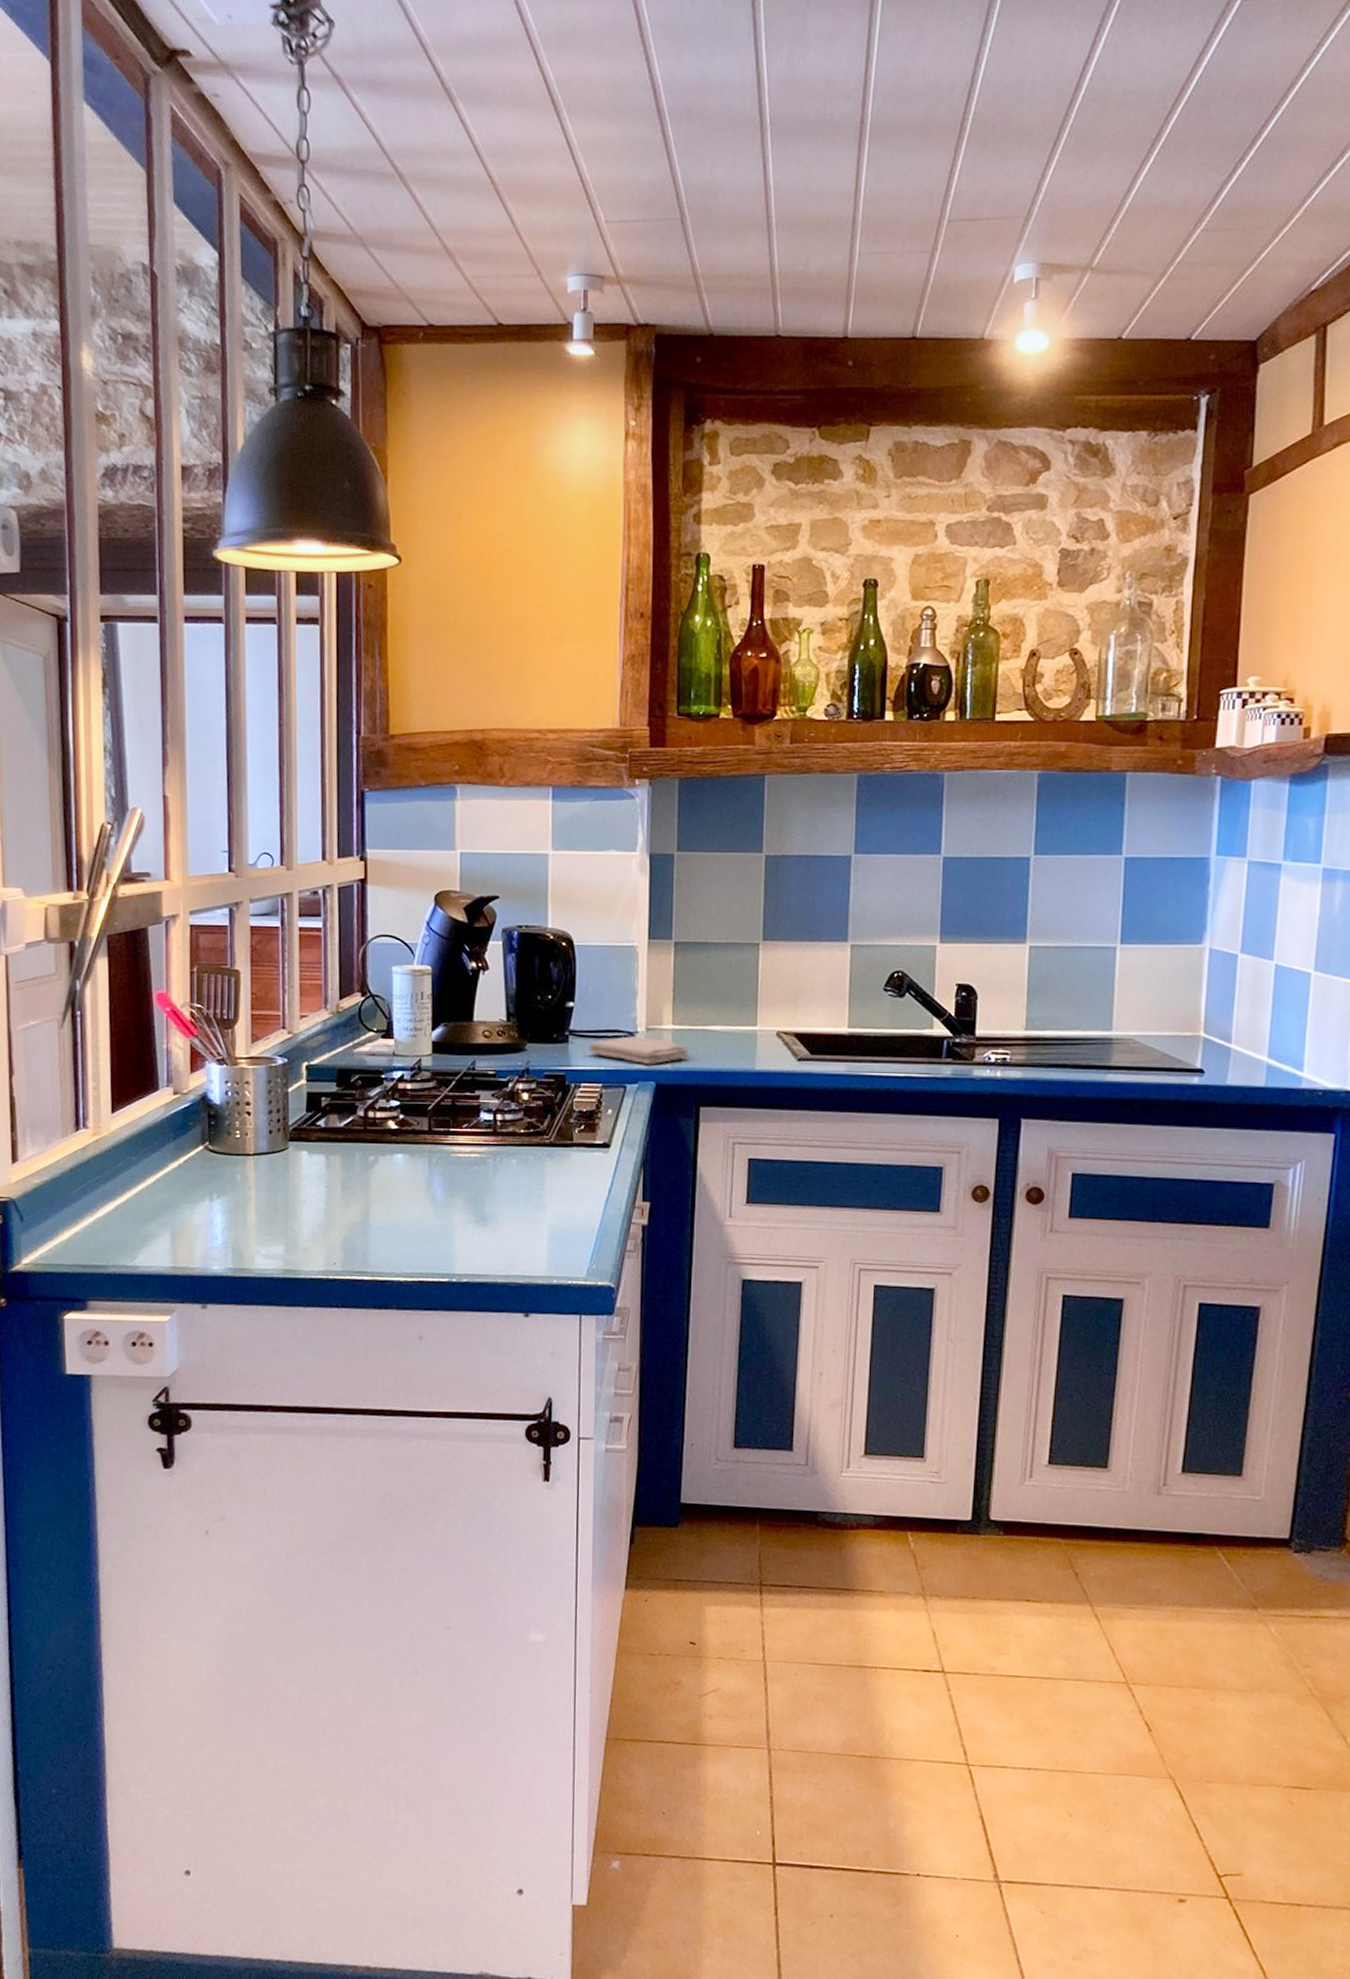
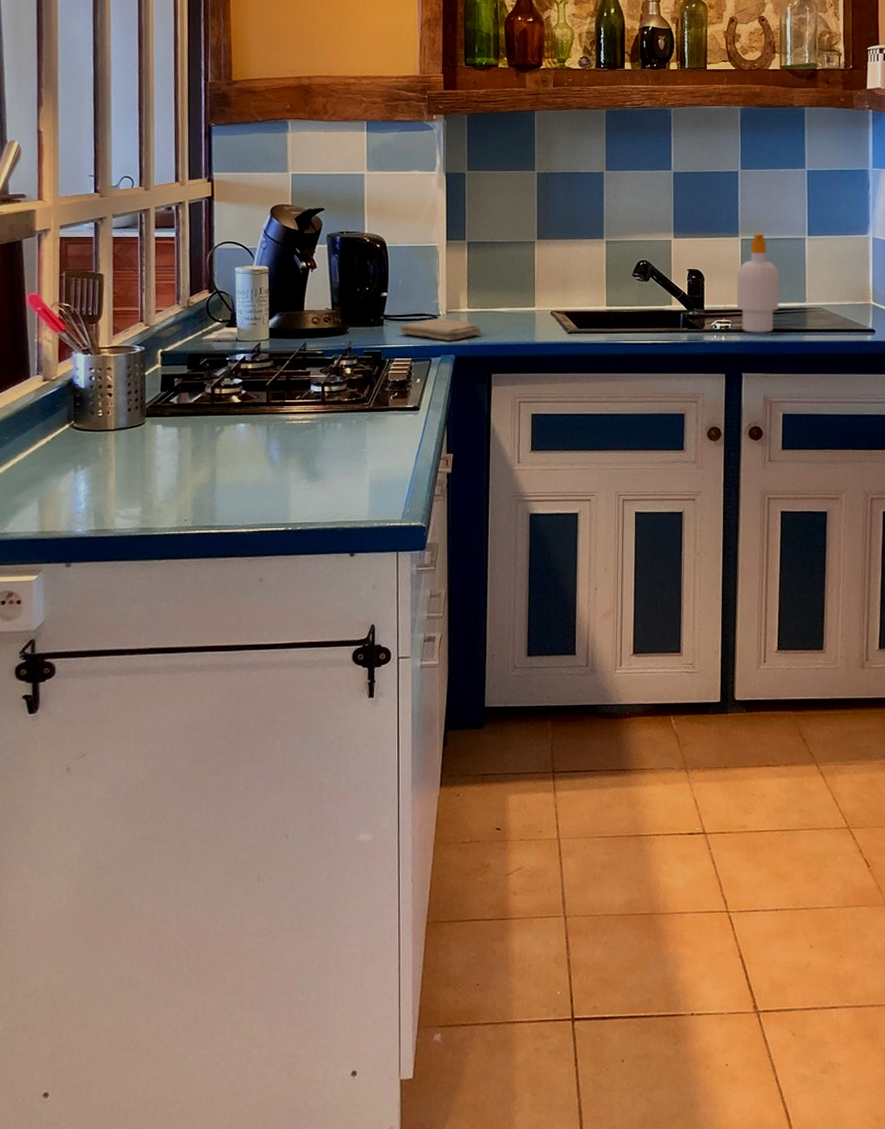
soap bottle: none [1019,939,1079,1070] -> present [737,233,780,334]

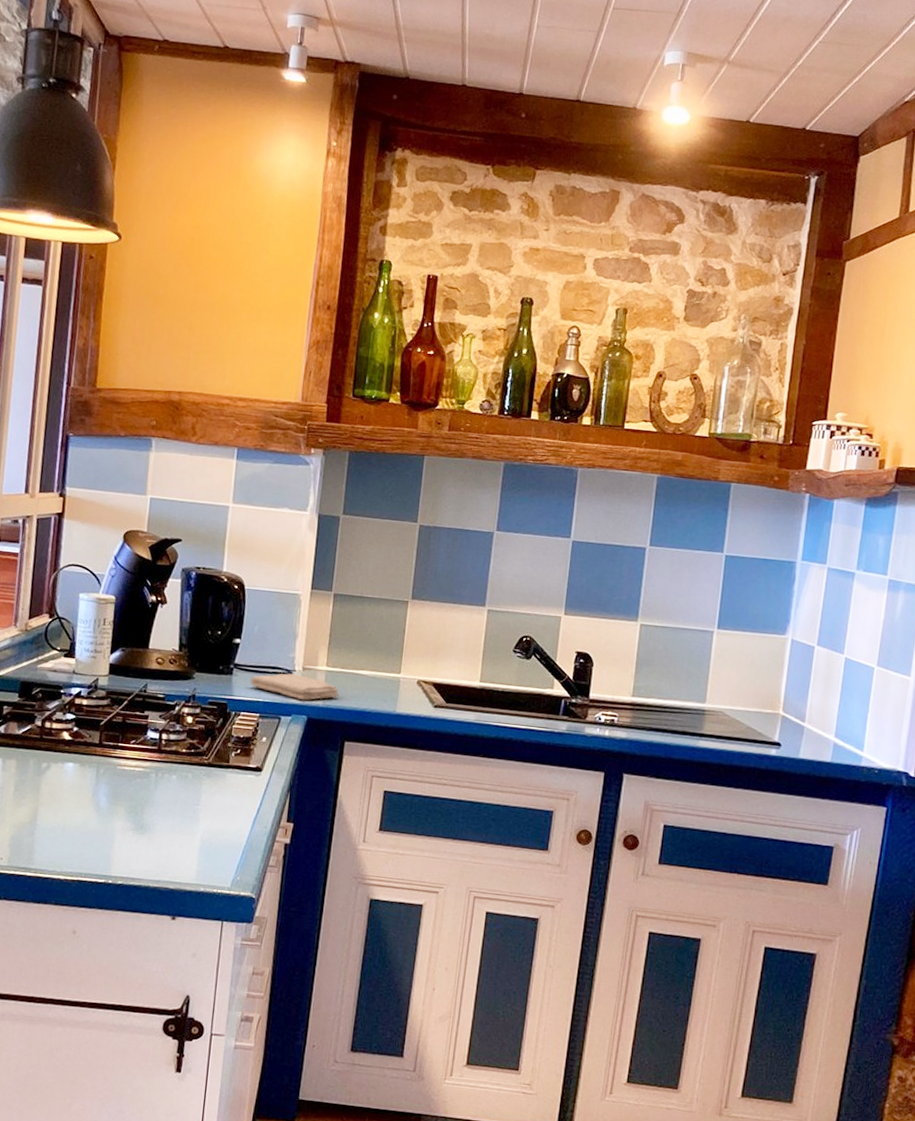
soap bottle: present [737,233,780,334] -> none [627,619,680,733]

